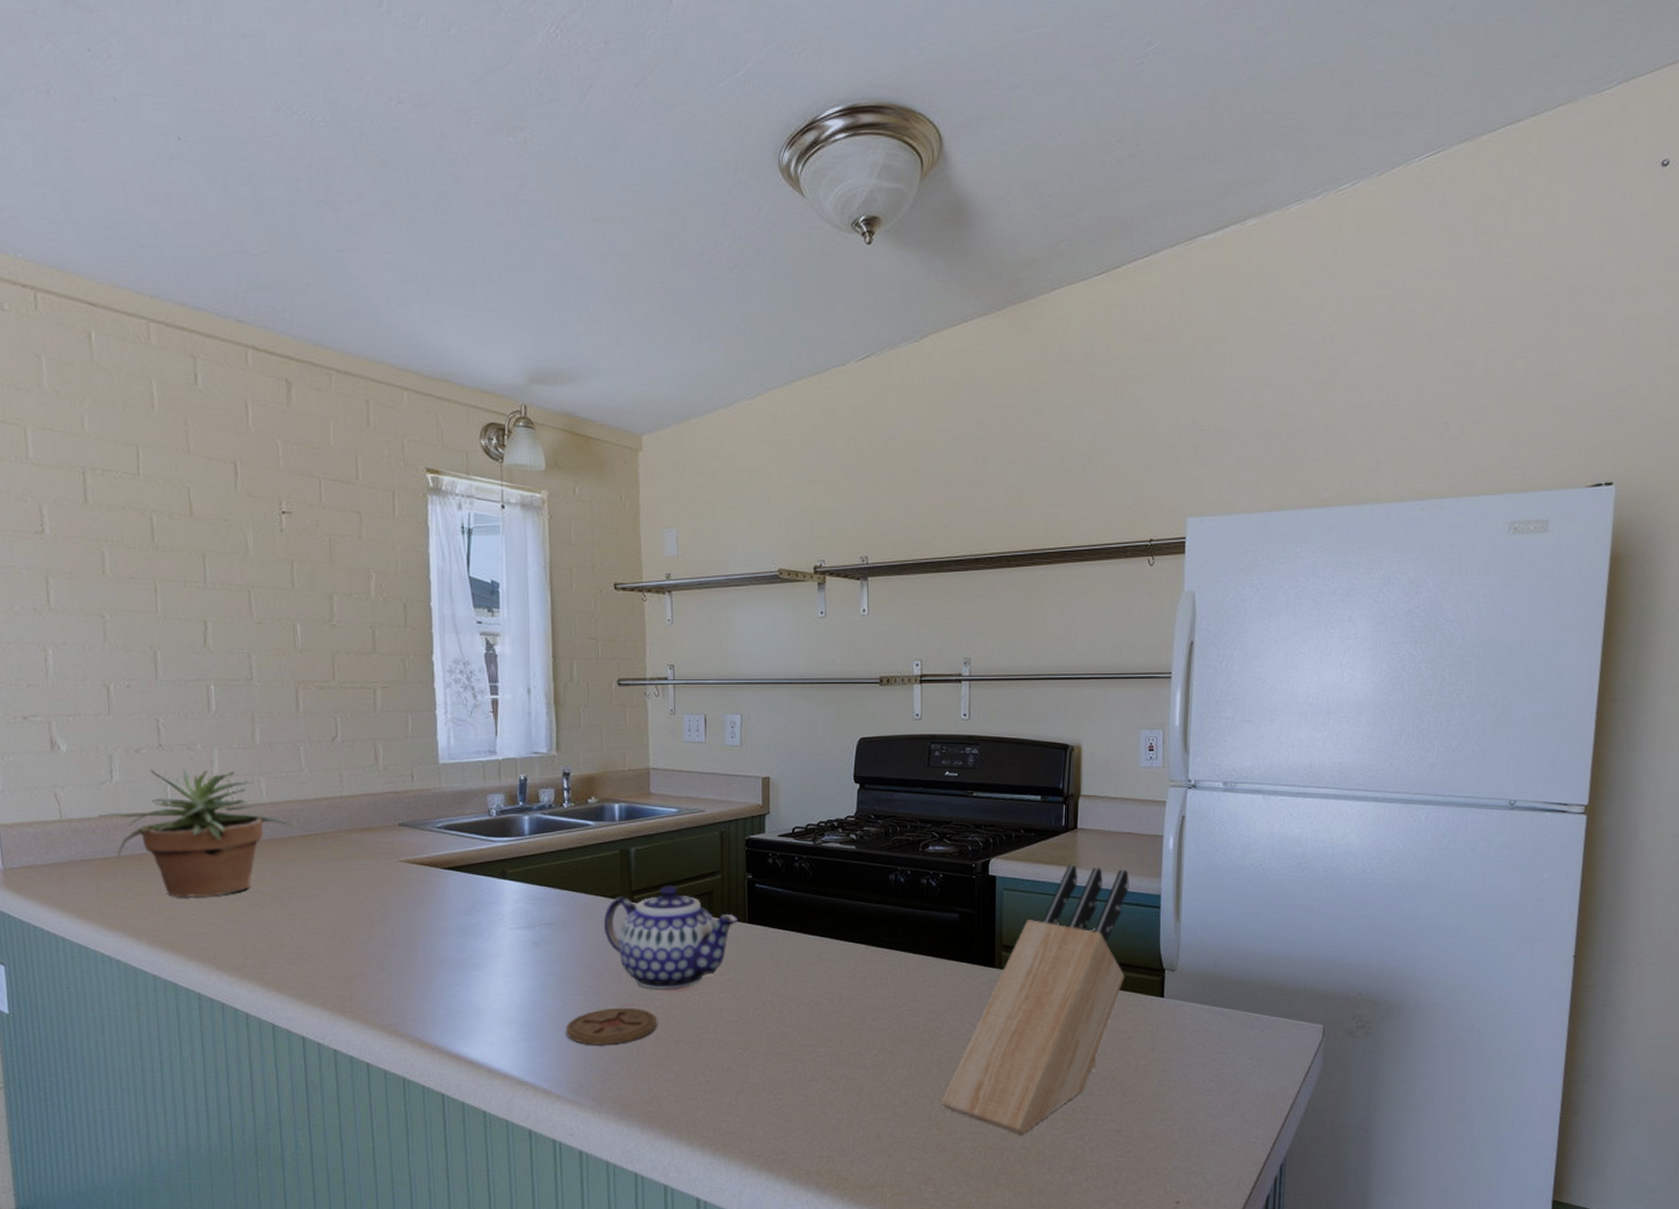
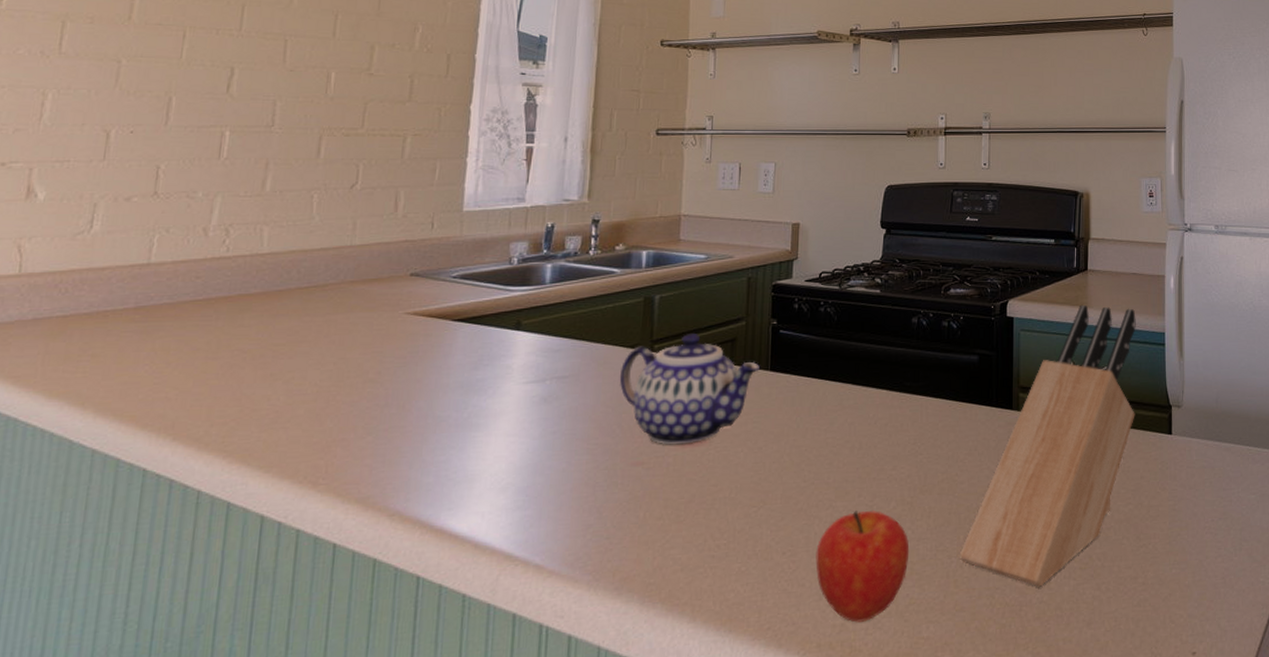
potted plant: present [98,769,294,898] -> none [65,218,293,359]
coaster: present [565,1007,657,1046] -> none [566,466,668,511]
fruit: none [801,1056,892,1155] -> present [815,510,910,622]

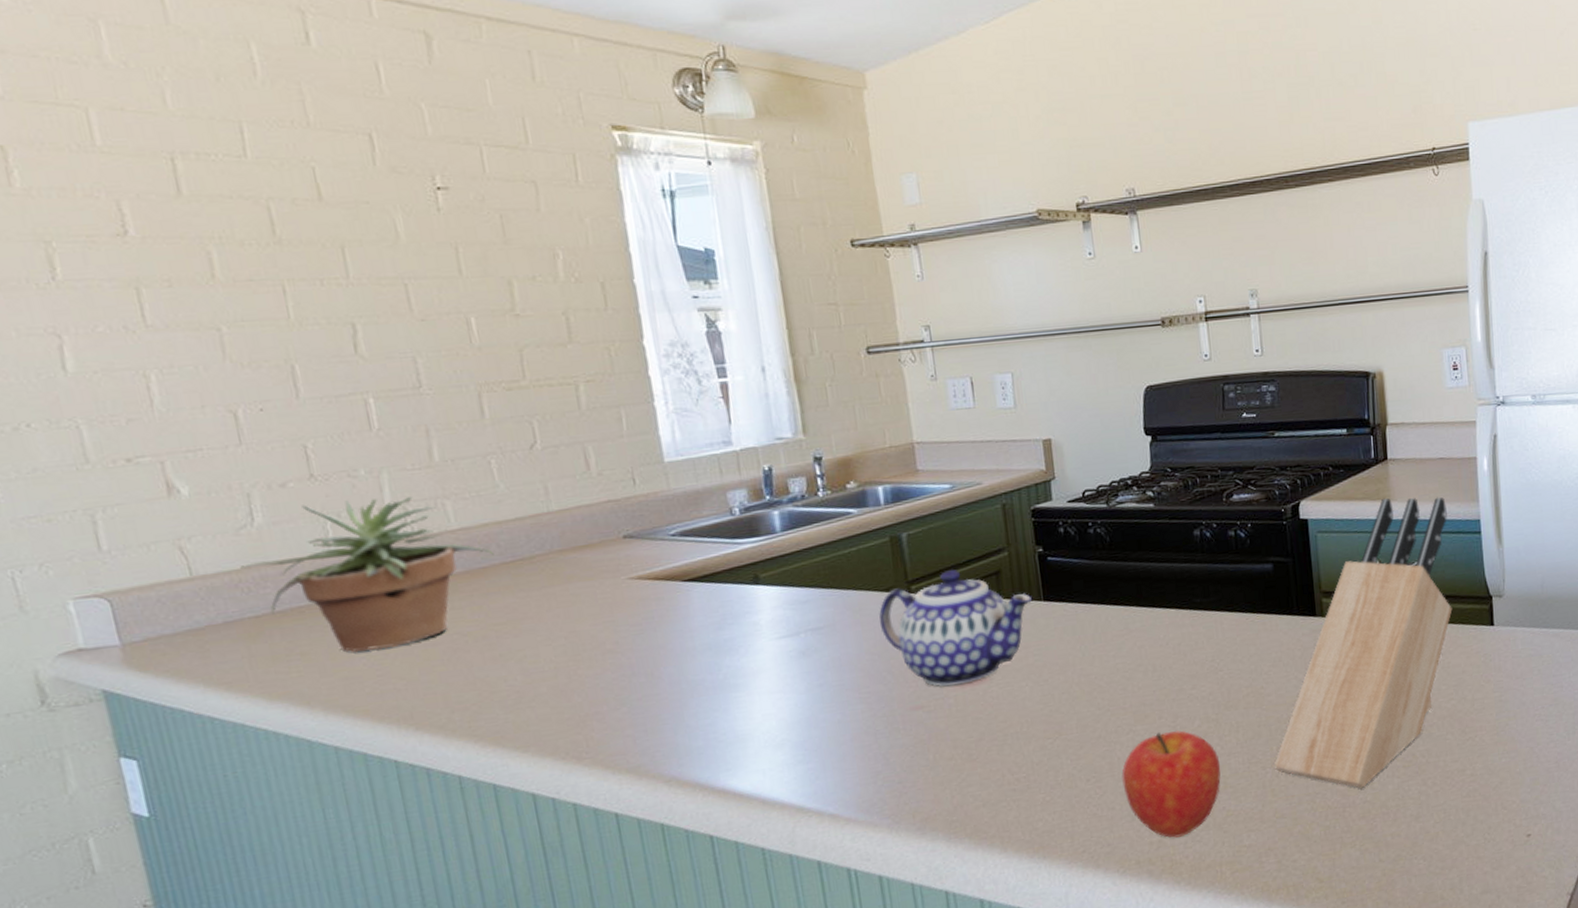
potted plant: none [65,218,293,359] -> present [240,497,494,653]

